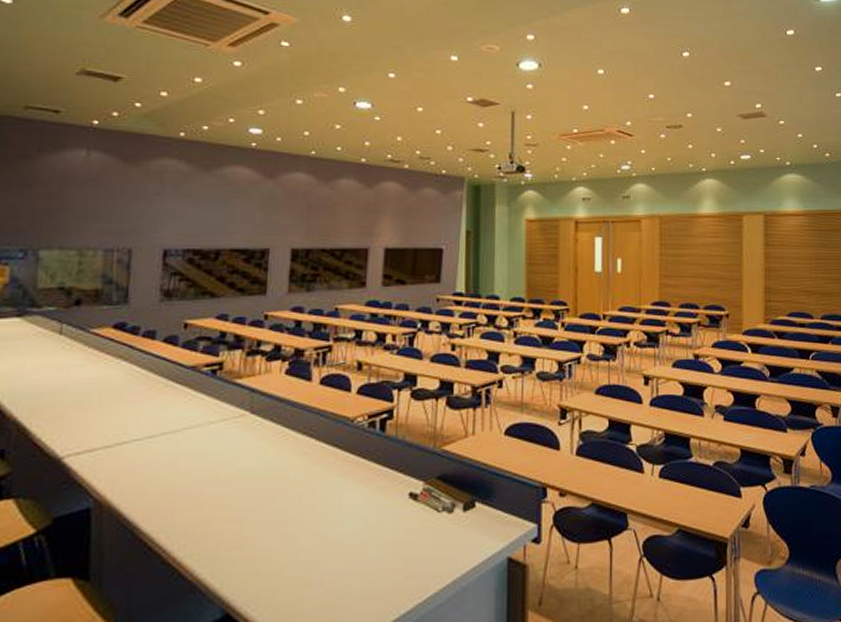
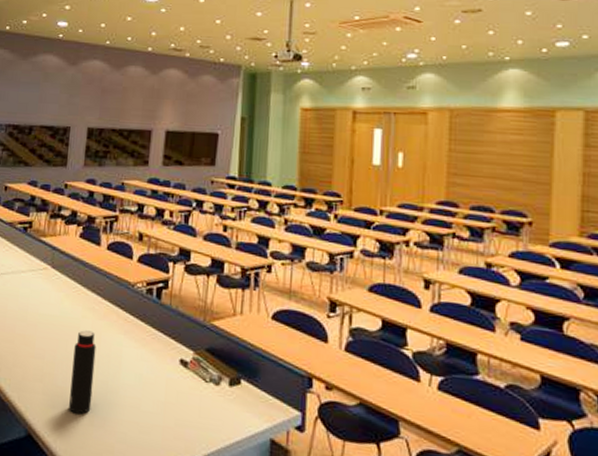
water bottle: none [278,479,310,578] -> present [69,330,97,415]

